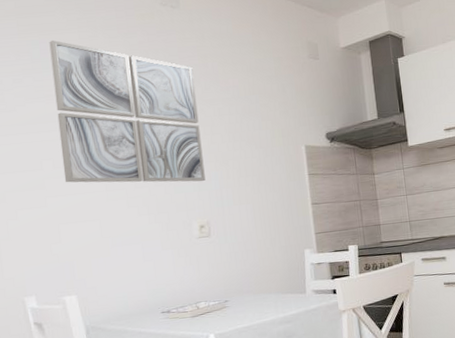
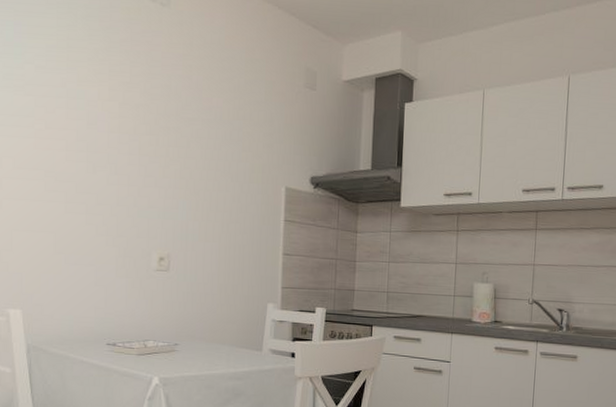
wall art: present [49,40,206,183] -> none [23,24,175,210]

